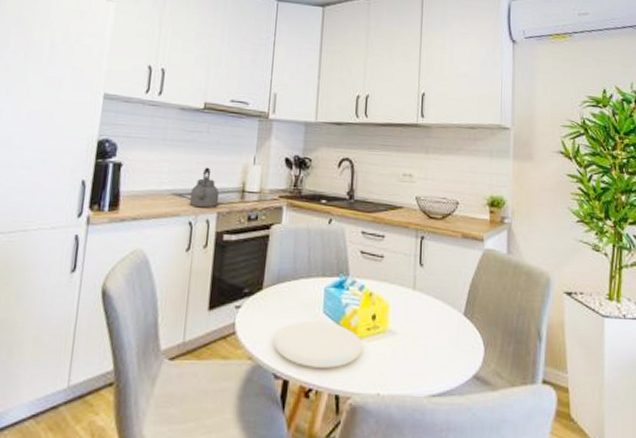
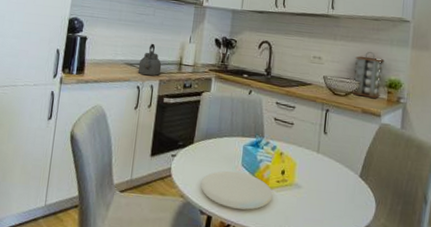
spice rack: none [449,164,483,220] -> present [352,51,383,98]

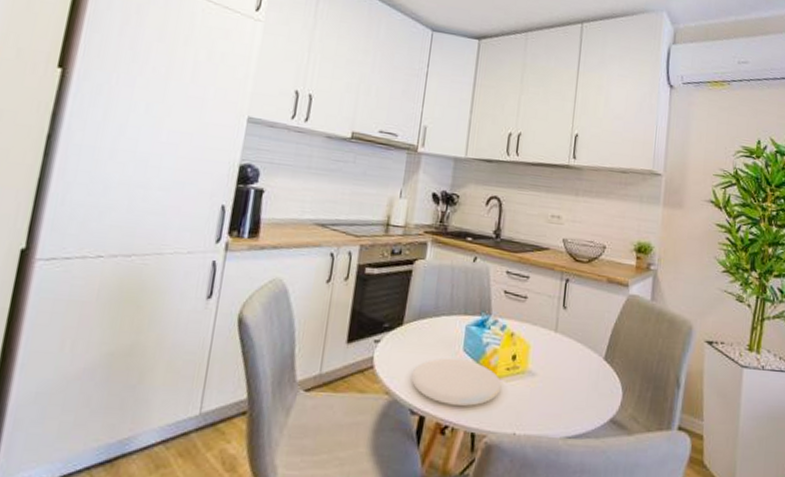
kettle: present [137,43,162,76] -> none [331,198,364,240]
spice rack: present [352,51,383,98] -> none [595,209,632,265]

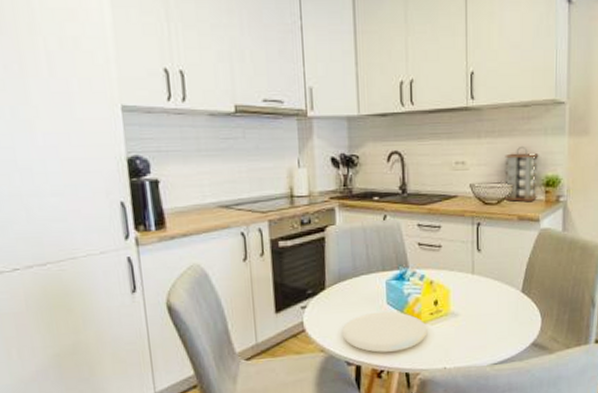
spice rack: none [595,209,632,265] -> present [504,145,538,202]

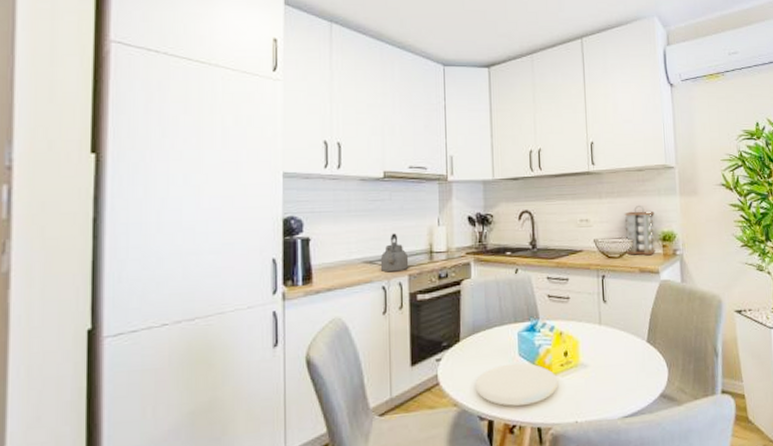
kettle: none [236,175,269,218] -> present [380,233,409,273]

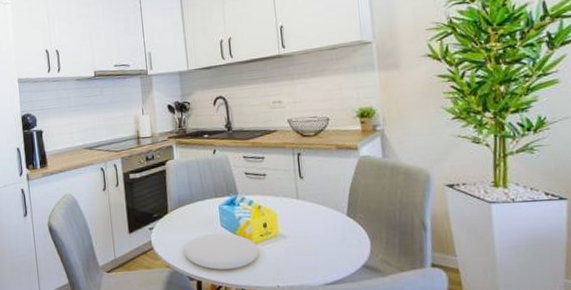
kettle: present [380,233,409,273] -> none [97,123,121,156]
spice rack: present [624,204,656,255] -> none [318,83,353,133]

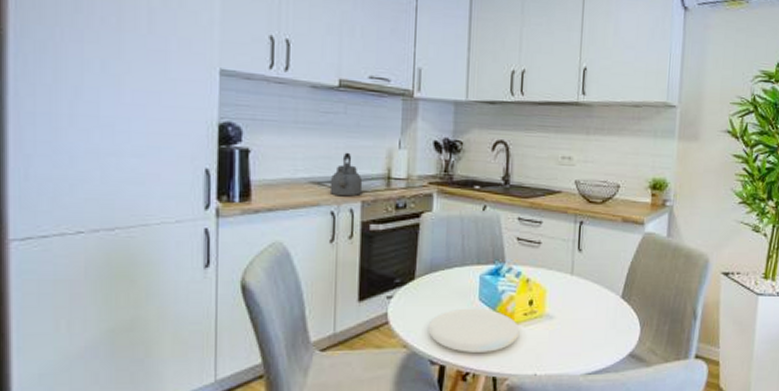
kettle: none [97,123,121,156] -> present [329,152,363,197]

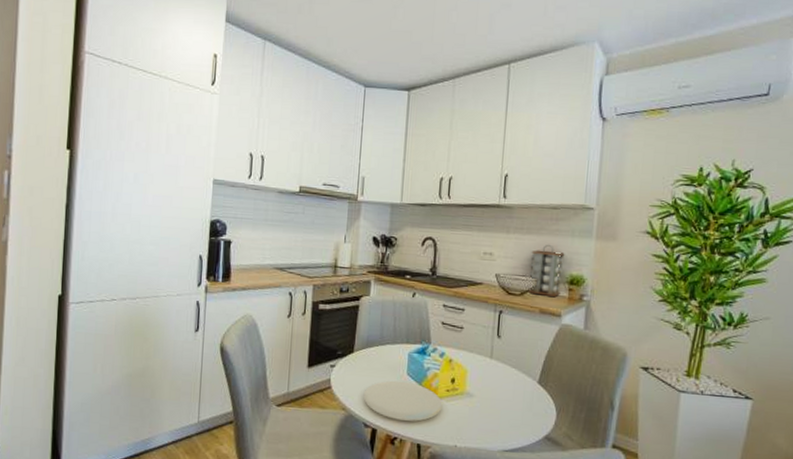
kettle: present [329,152,363,197] -> none [289,244,315,281]
spice rack: none [609,145,646,203] -> present [528,244,564,297]

